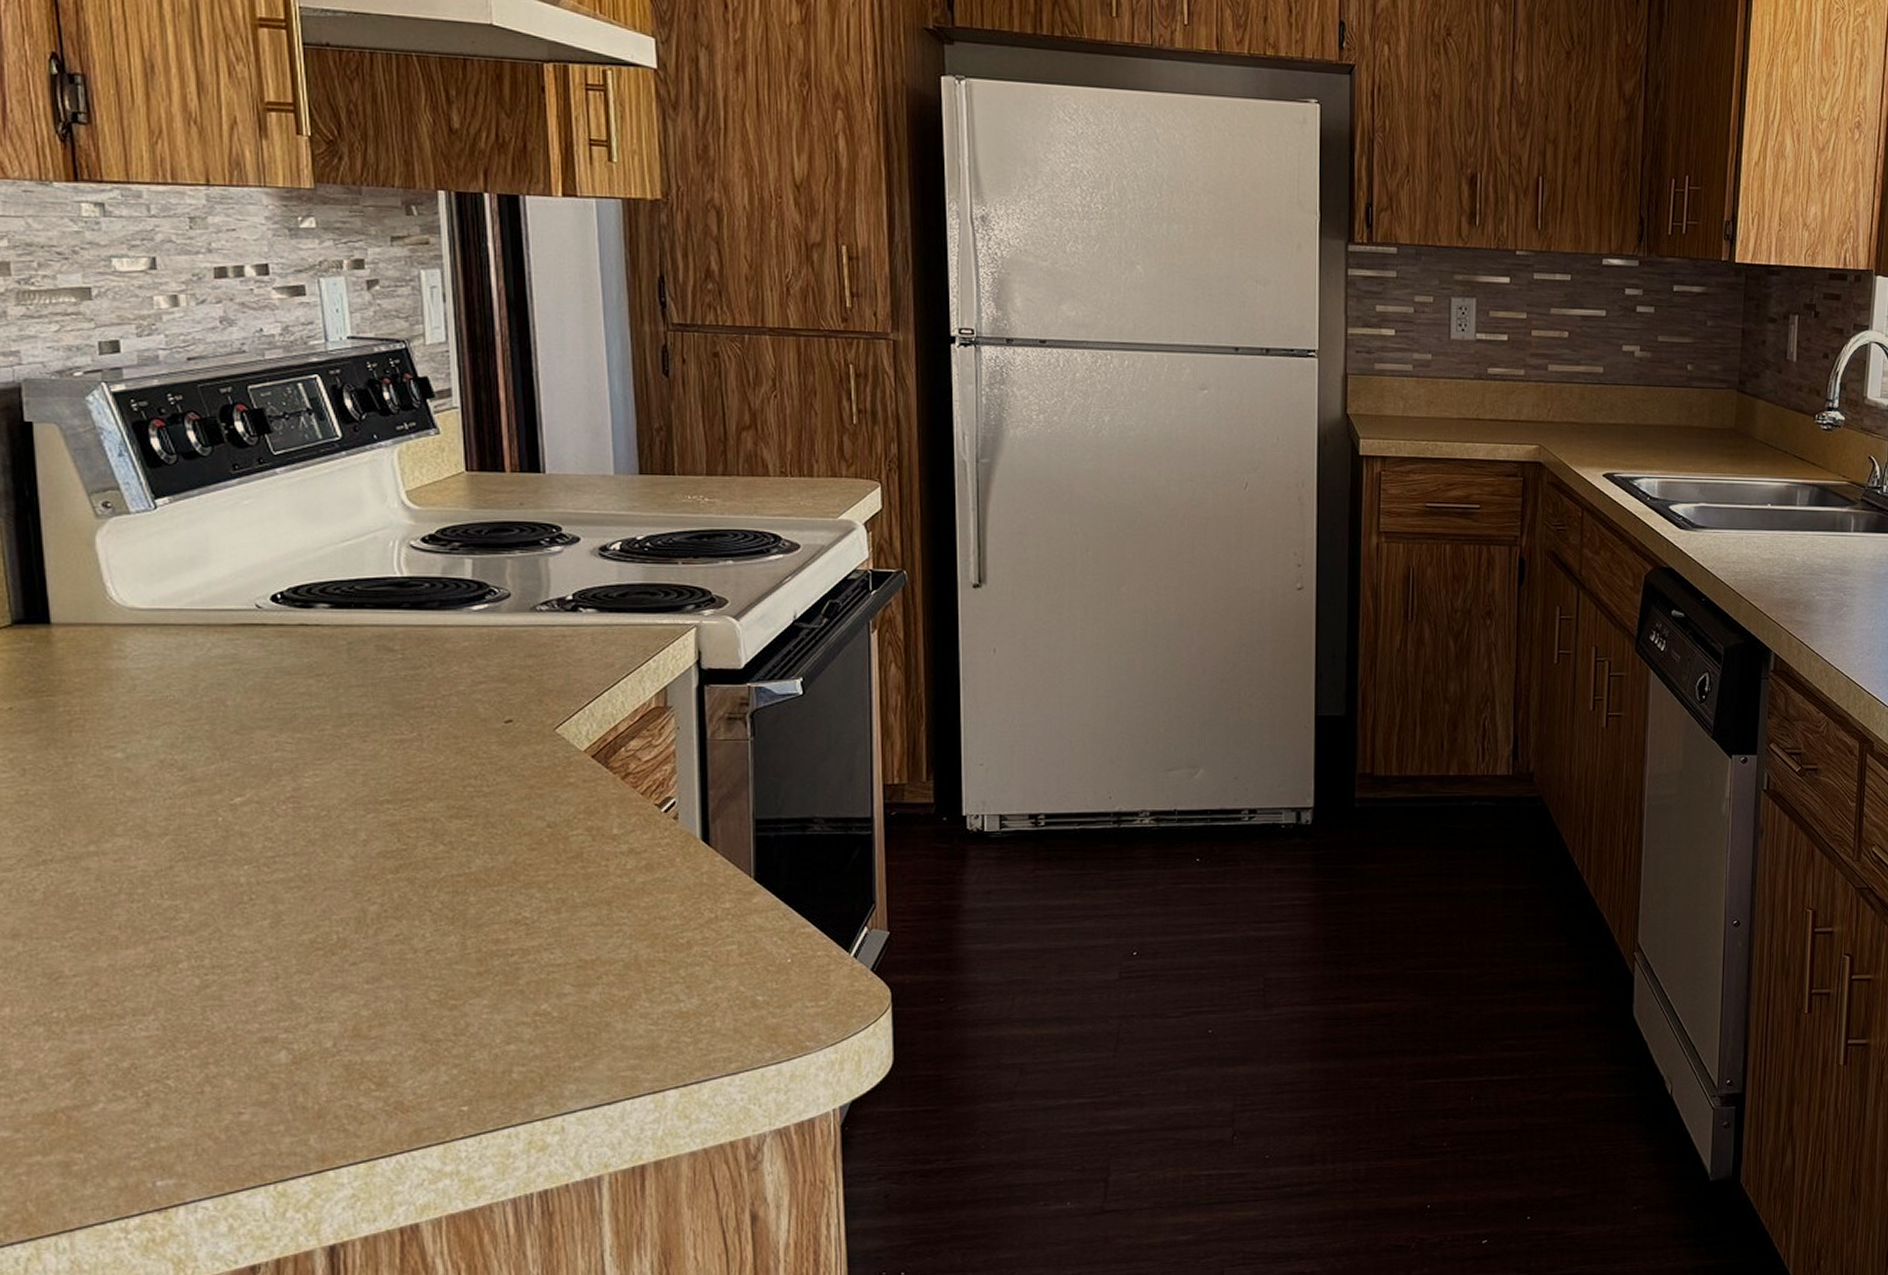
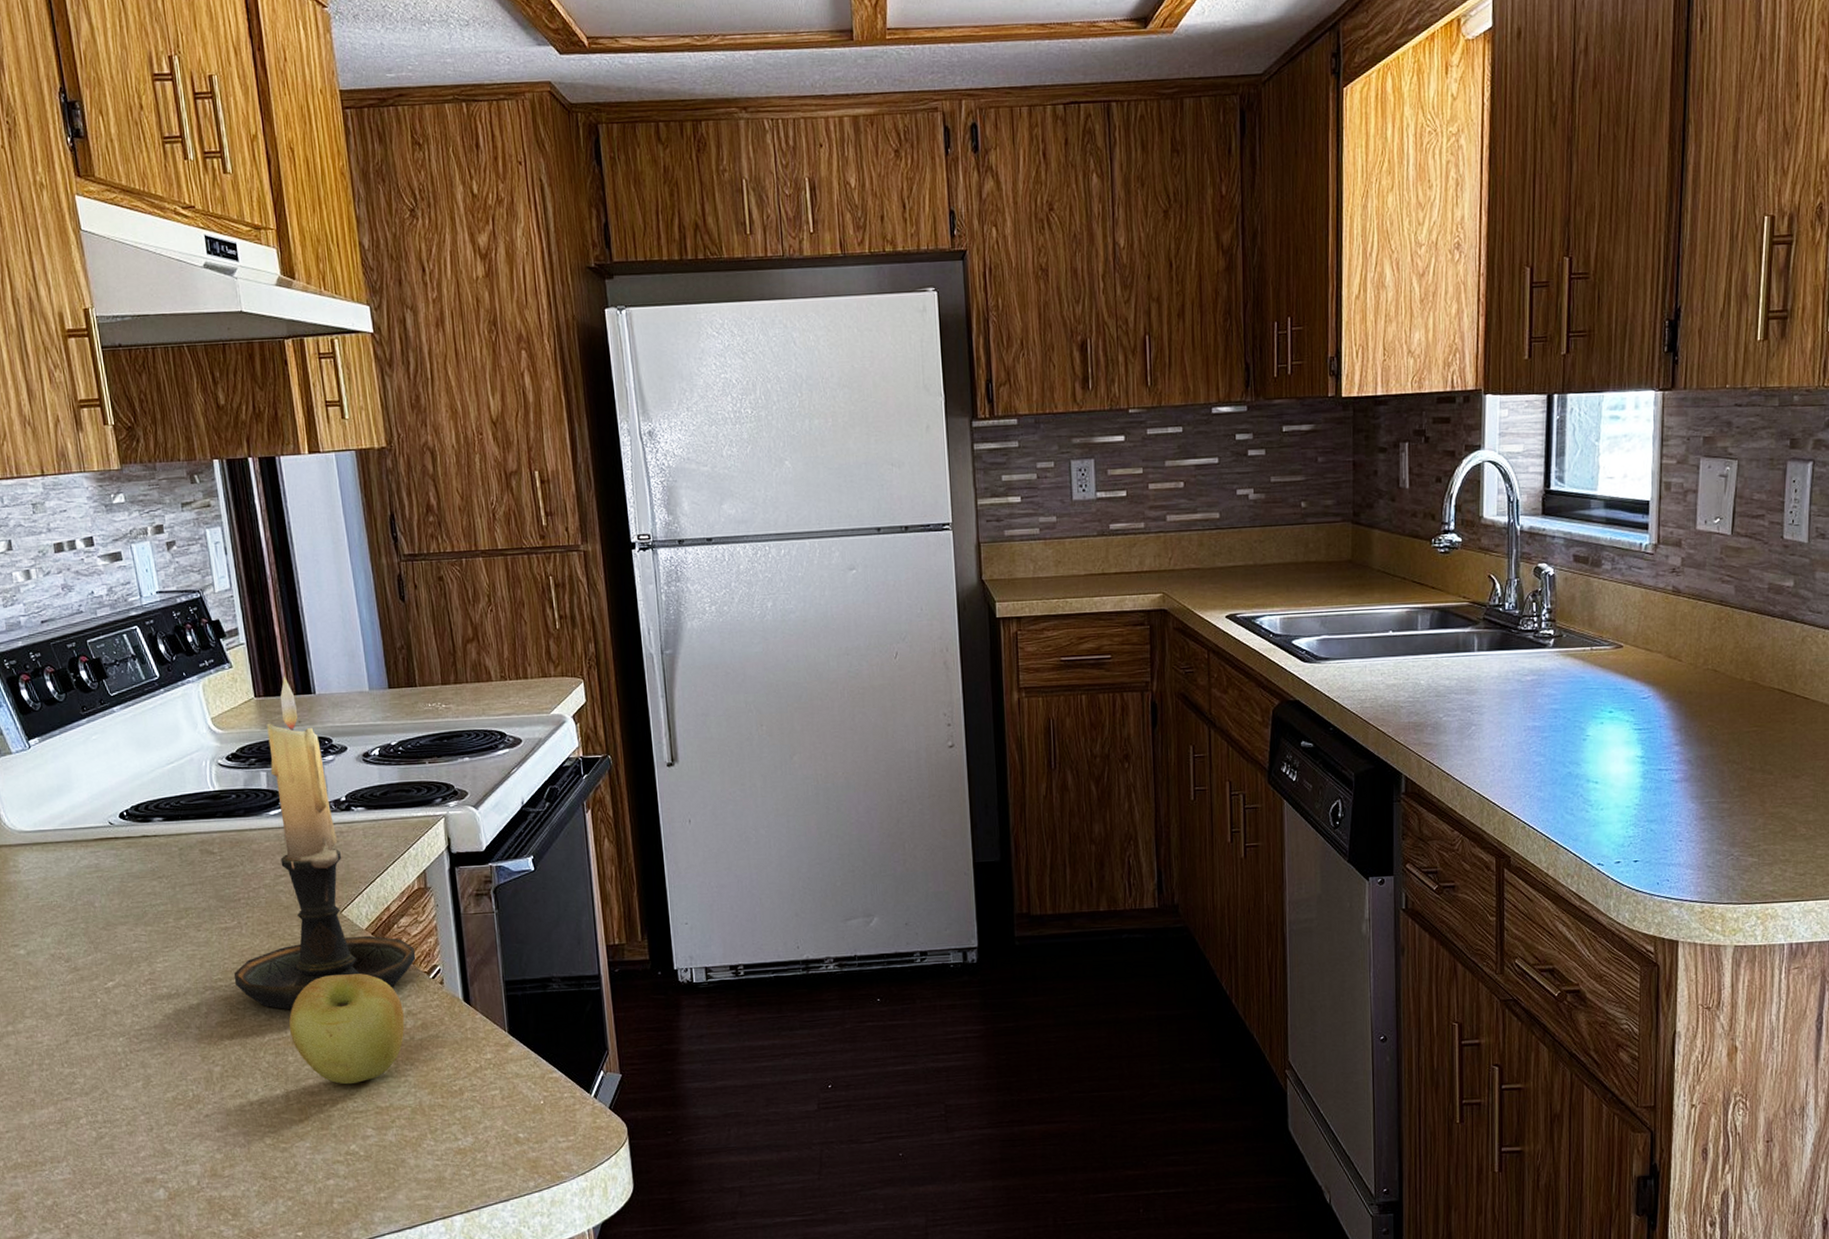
candle holder: none [406,449,646,842] -> present [233,676,416,1010]
apple: none [473,802,624,933] -> present [288,973,405,1085]

